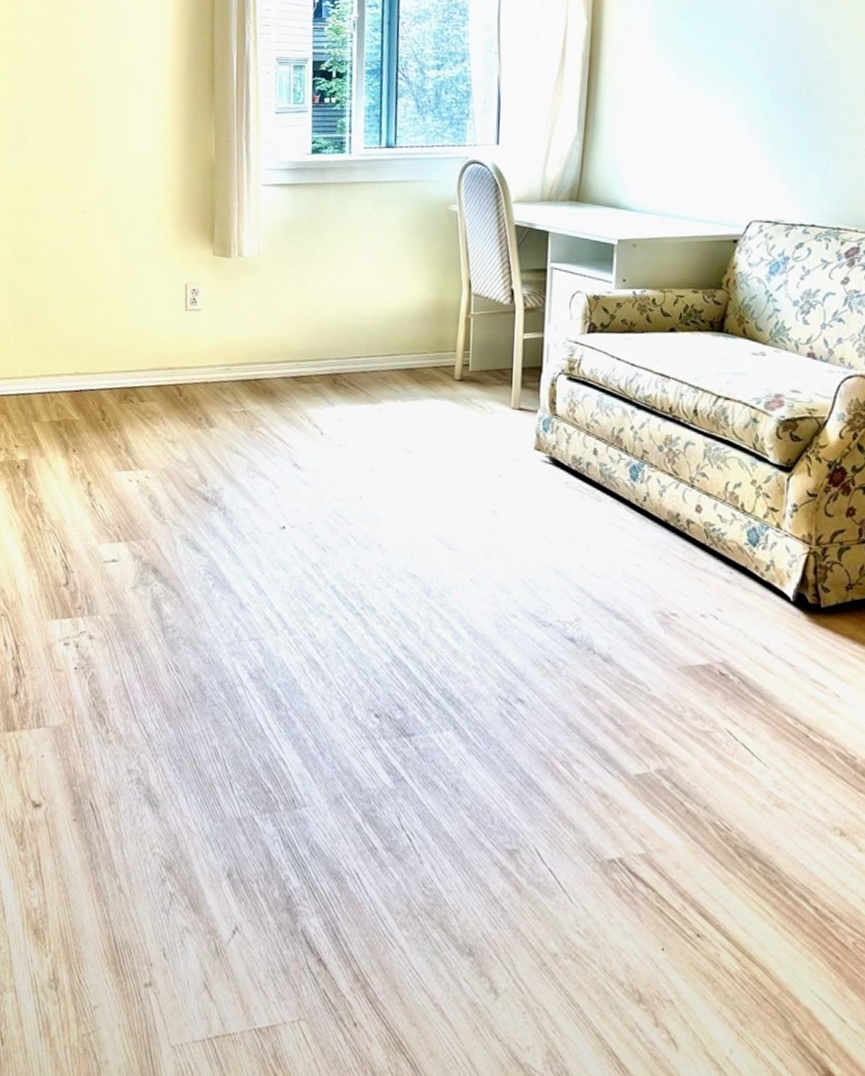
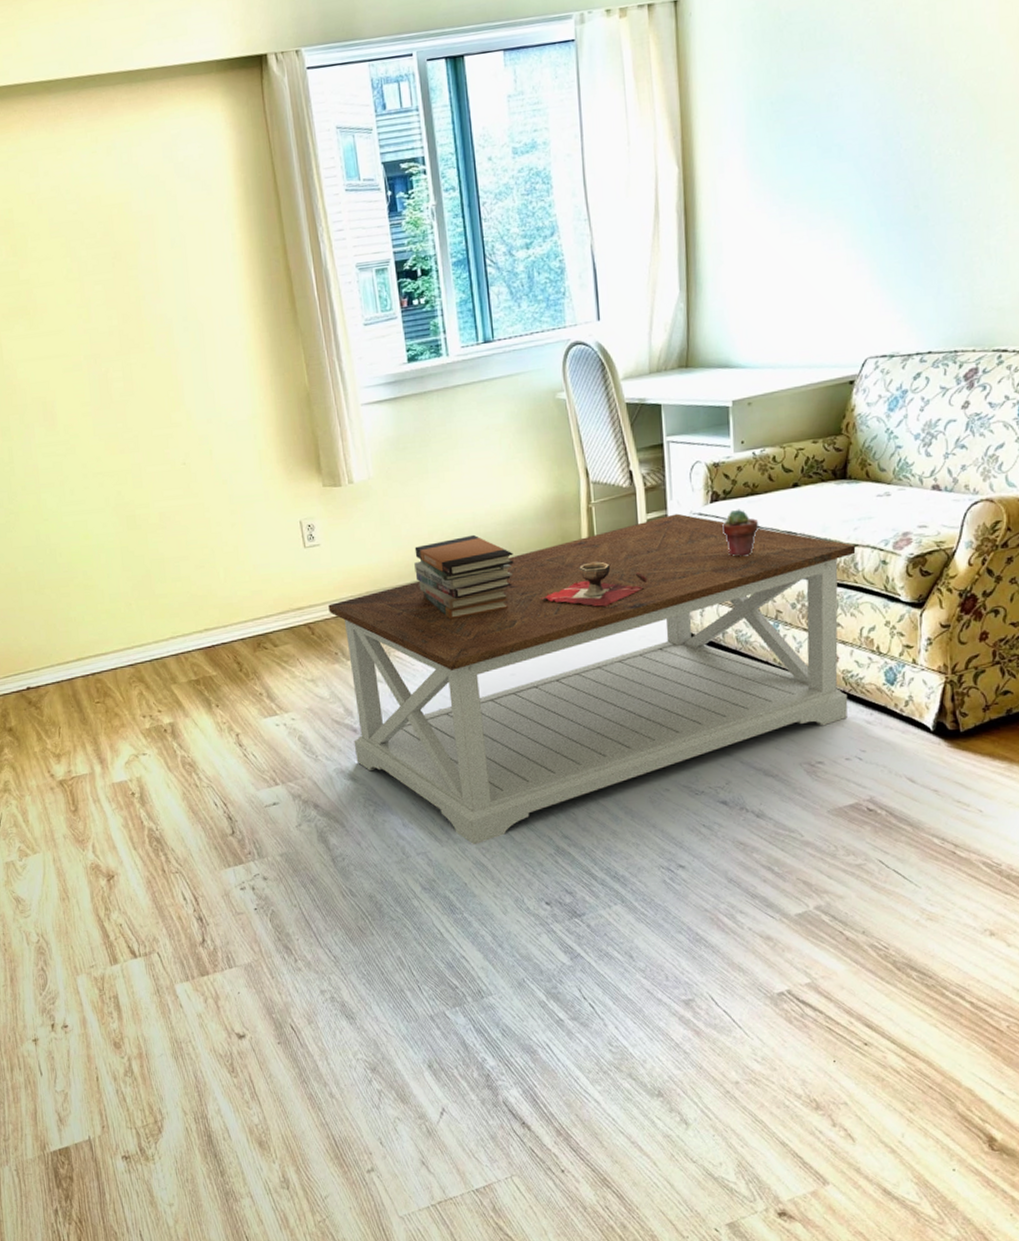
coffee table: none [199,338,727,640] -> present [328,513,856,845]
book stack: none [289,325,388,405] -> present [414,534,514,620]
decorative bowl: none [410,371,517,417] -> present [541,561,648,607]
potted succulent: none [595,343,634,391] -> present [721,509,759,557]

